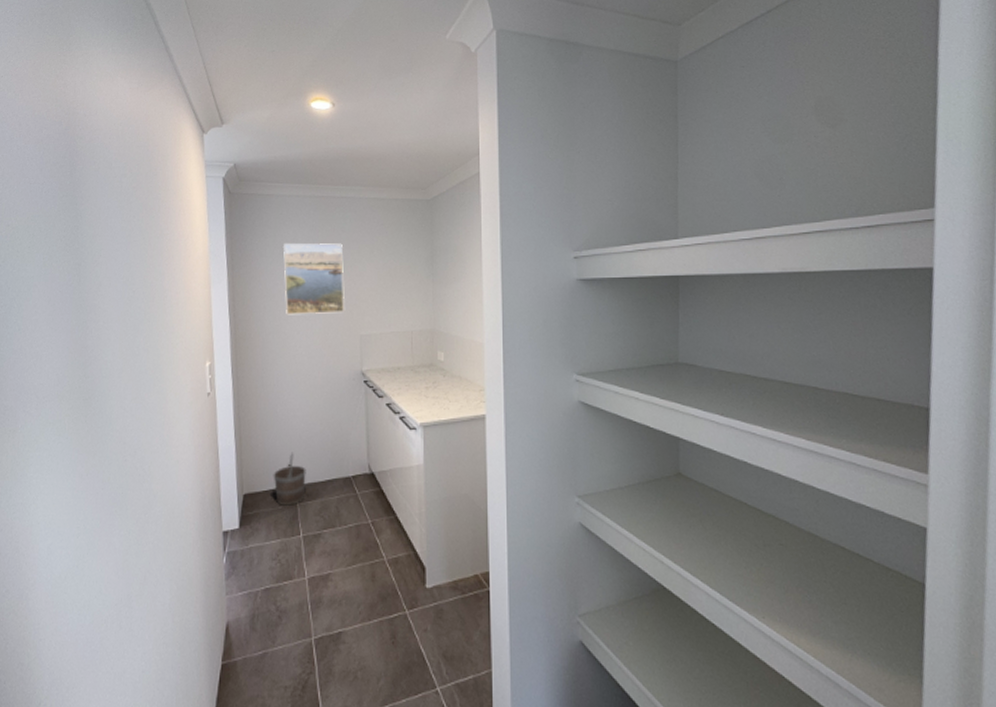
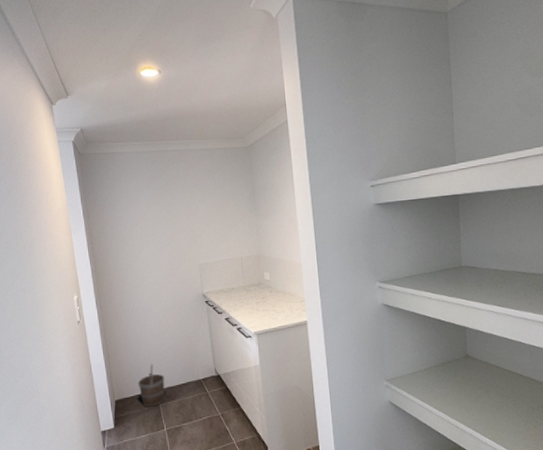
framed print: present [283,243,345,315] -> none [129,189,184,252]

